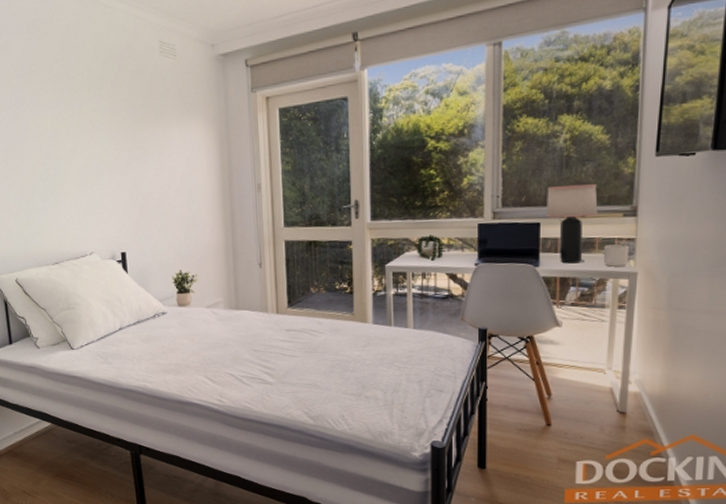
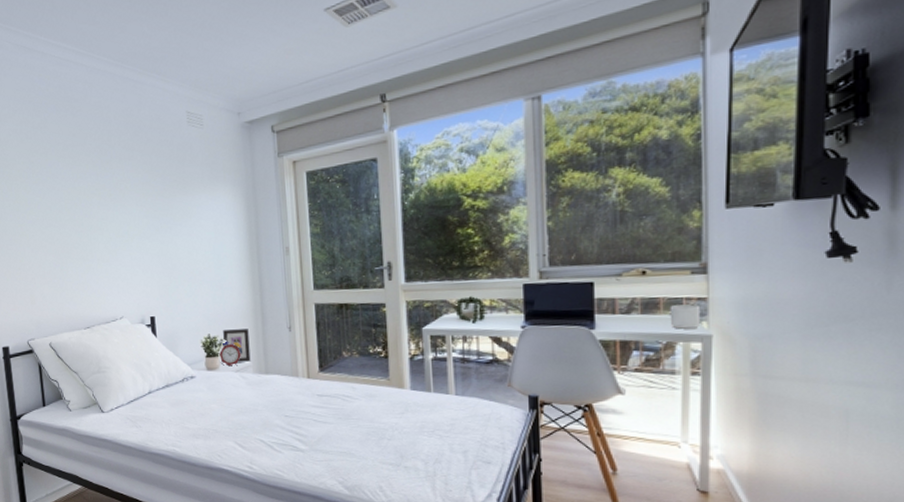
alarm clock: none [191,272,213,302] -> present [219,336,242,366]
picture frame: none [195,265,222,298] -> present [223,329,251,362]
table lamp: present [545,184,599,264] -> none [599,240,662,326]

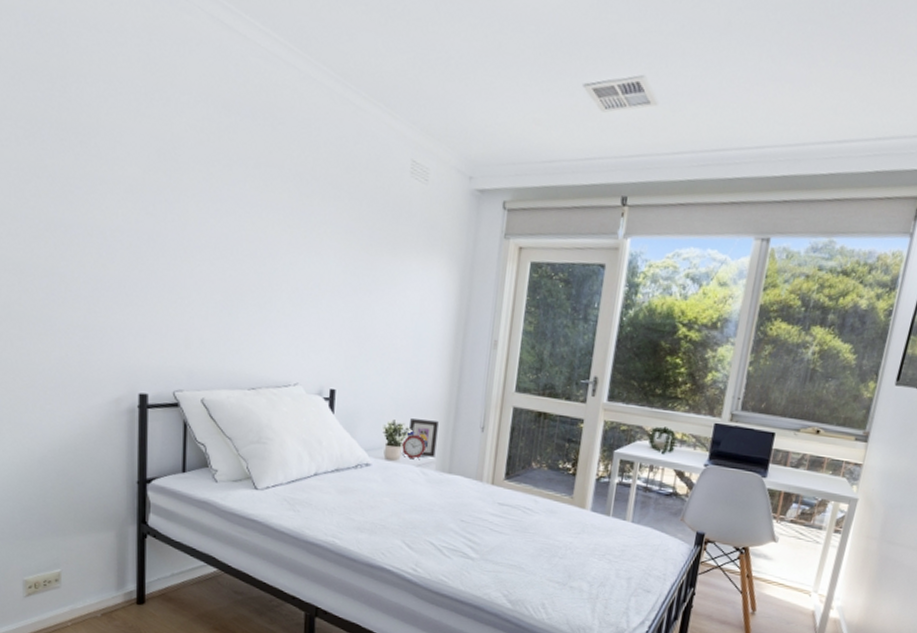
mug: present [669,304,701,329] -> none [828,466,855,491]

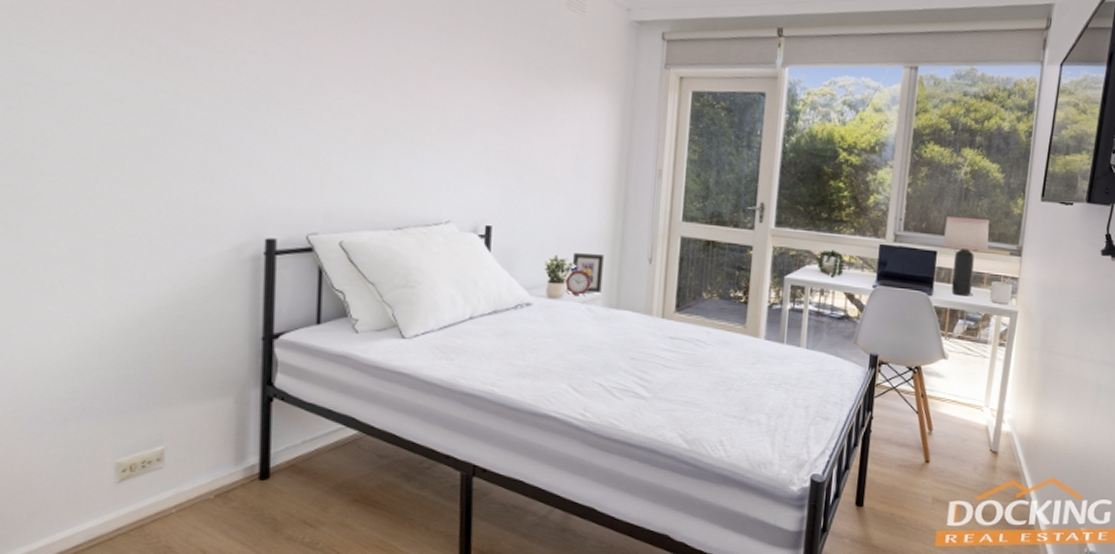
table lamp: none [781,398,836,481] -> present [942,217,990,297]
mug: none [828,466,855,491] -> present [989,281,1013,304]

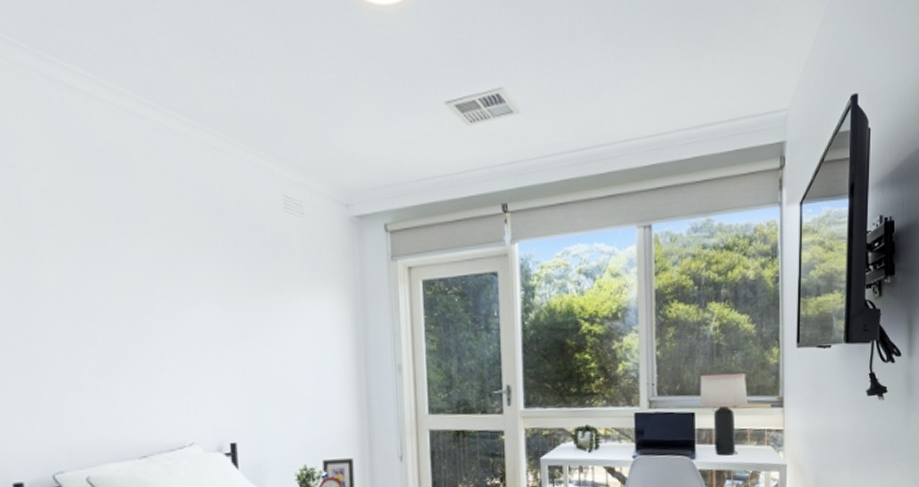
mug: present [989,281,1013,304] -> none [755,435,779,459]

